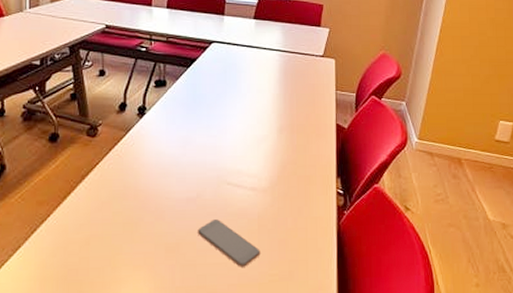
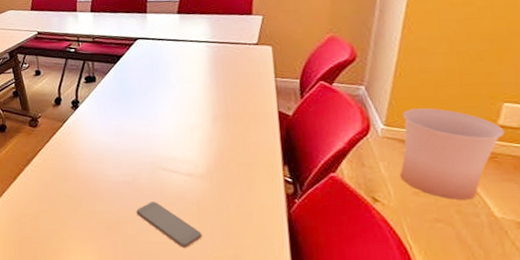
waste bin: none [427,124,499,206] -> present [400,108,505,200]

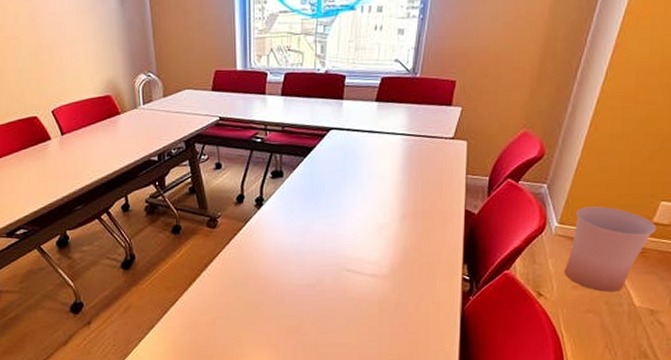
smartphone: present [136,202,202,248] -> none [318,304,380,347]

